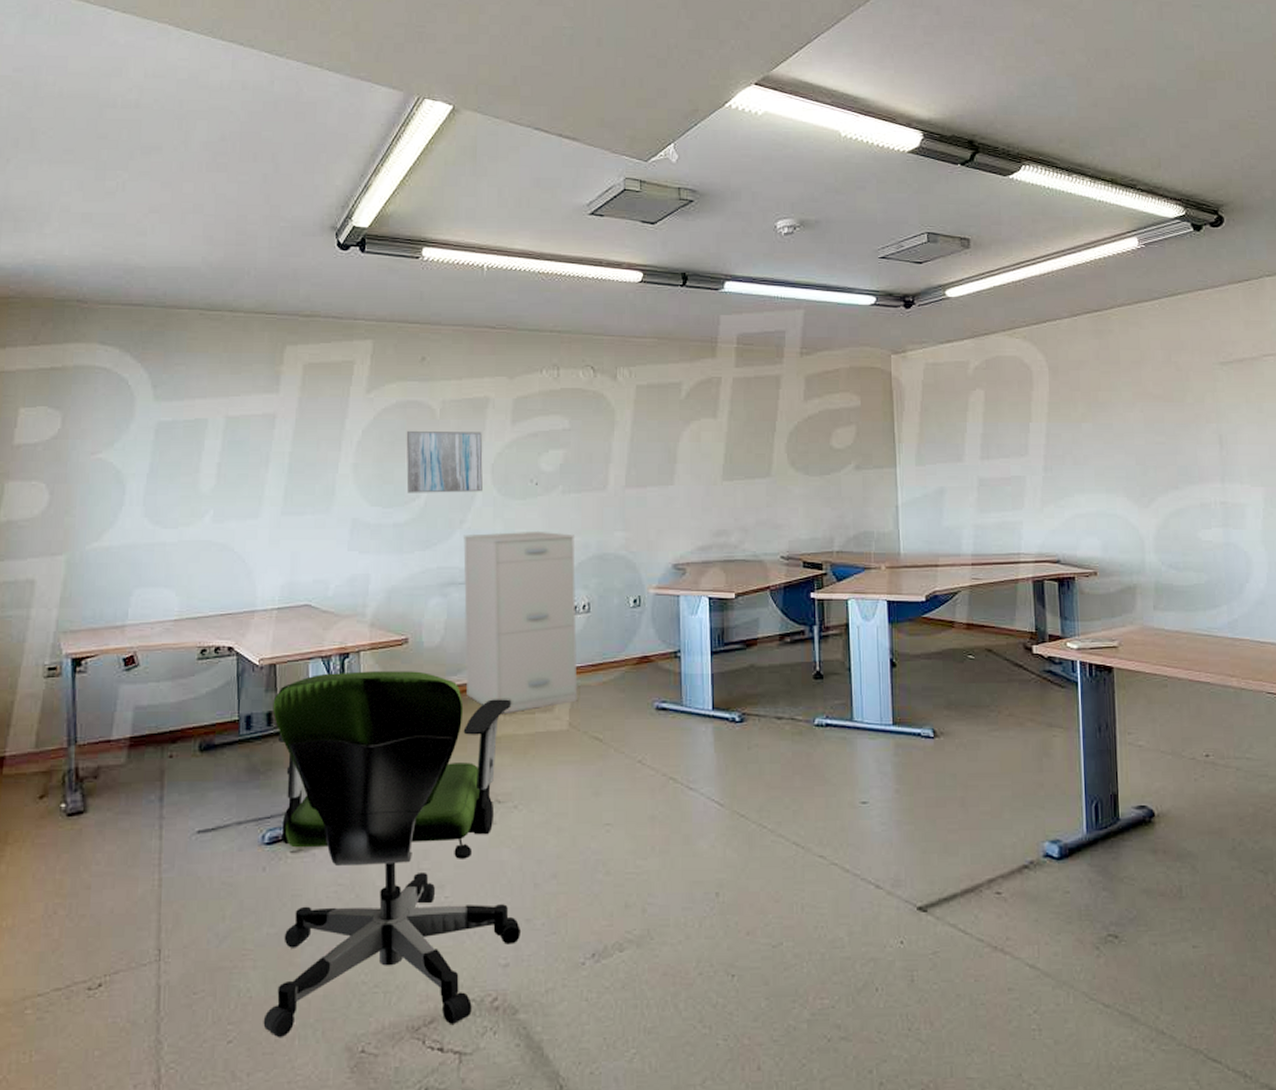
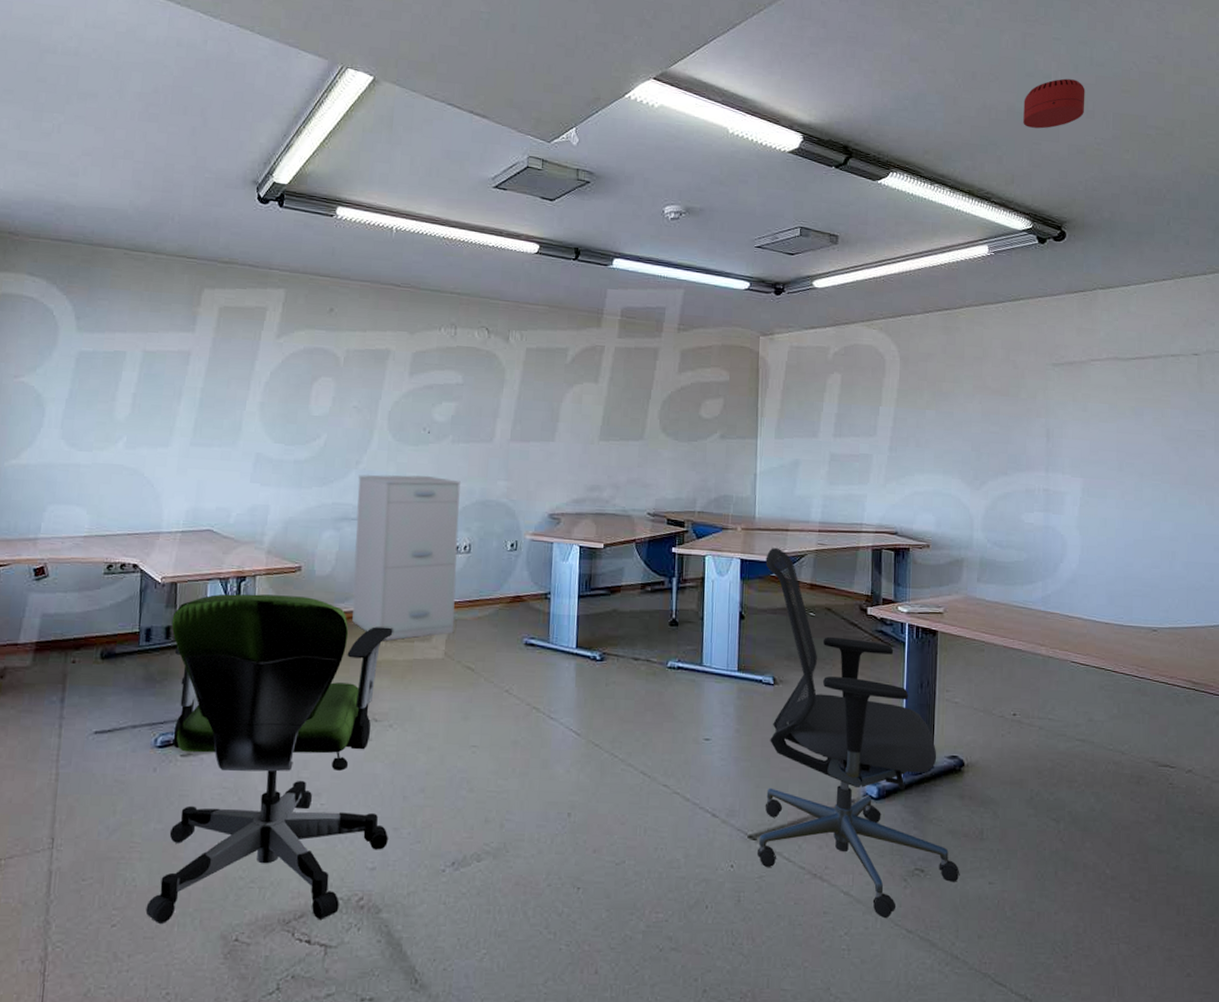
wall art: present [406,430,483,493] -> none [309,375,382,436]
office chair: none [915,585,1159,992] -> present [756,547,960,918]
smoke detector: none [1165,48,1234,105] -> present [1023,78,1085,129]

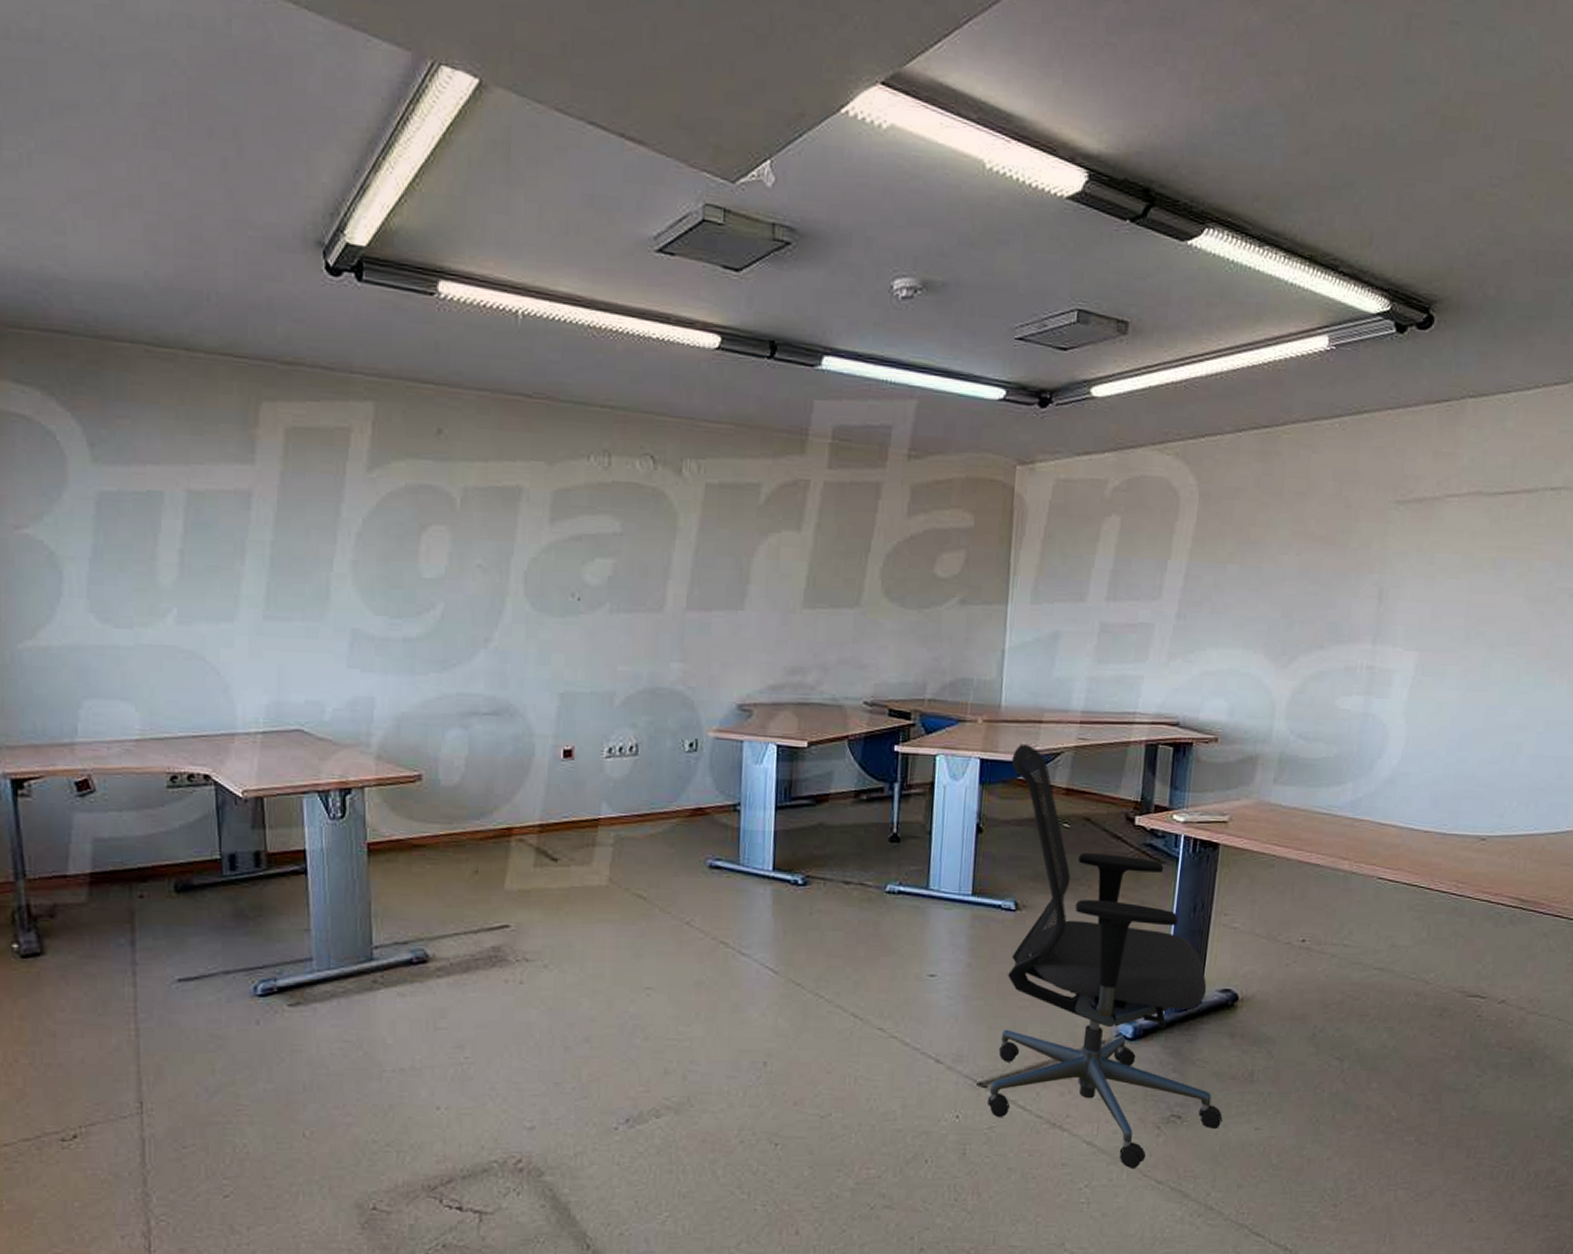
office chair: present [145,594,393,923] -> none [261,810,548,1193]
filing cabinet: present [352,474,462,641] -> none [488,655,624,866]
smoke detector: present [1023,78,1085,129] -> none [1394,85,1486,163]

